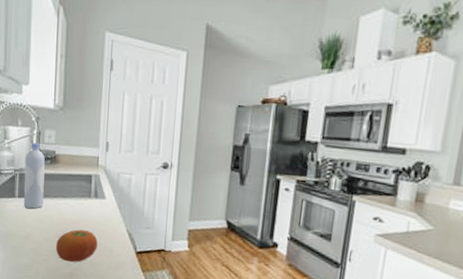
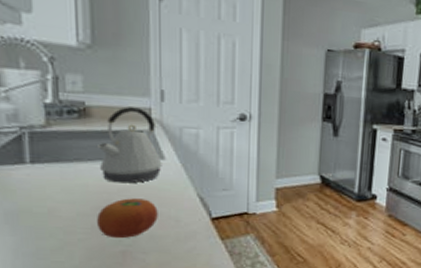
bottle: present [23,142,45,209] -> none [35,90,72,177]
kettle: none [60,155,104,218] -> present [96,106,162,184]

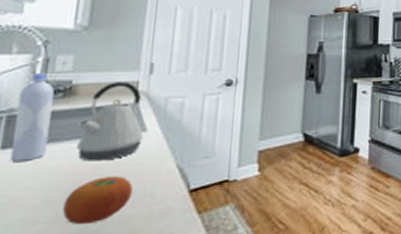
bottle: none [35,90,72,177] -> present [9,72,55,161]

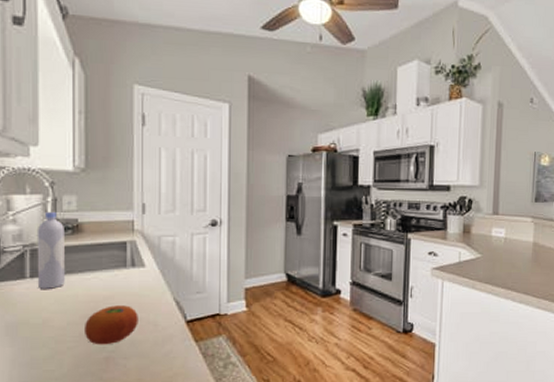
kettle: present [76,82,144,162] -> none [86,221,143,292]

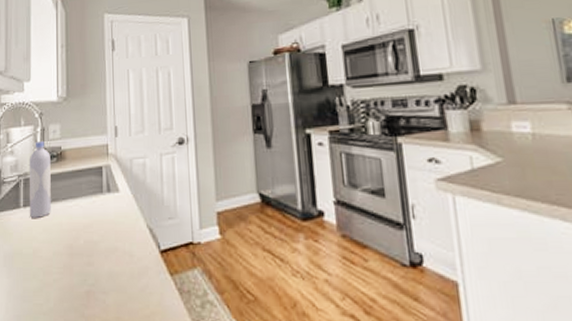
fruit: present [83,305,138,345] -> none [67,234,115,278]

